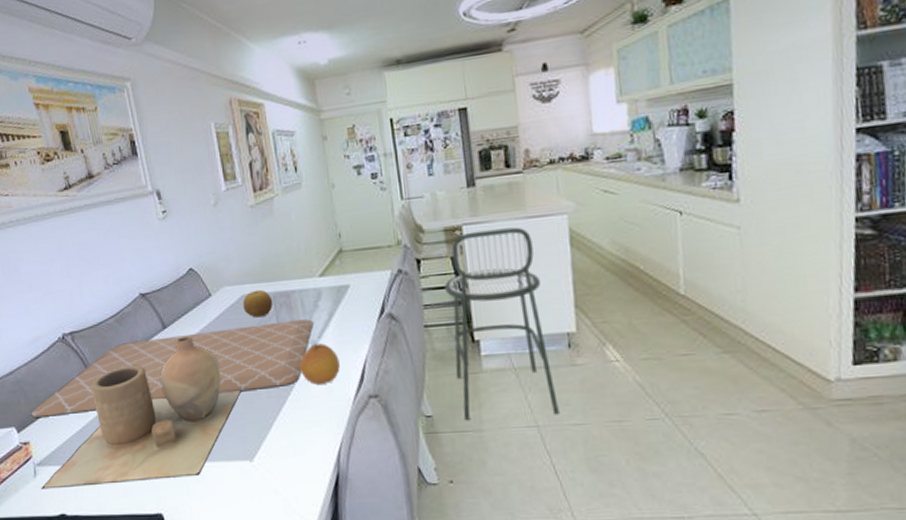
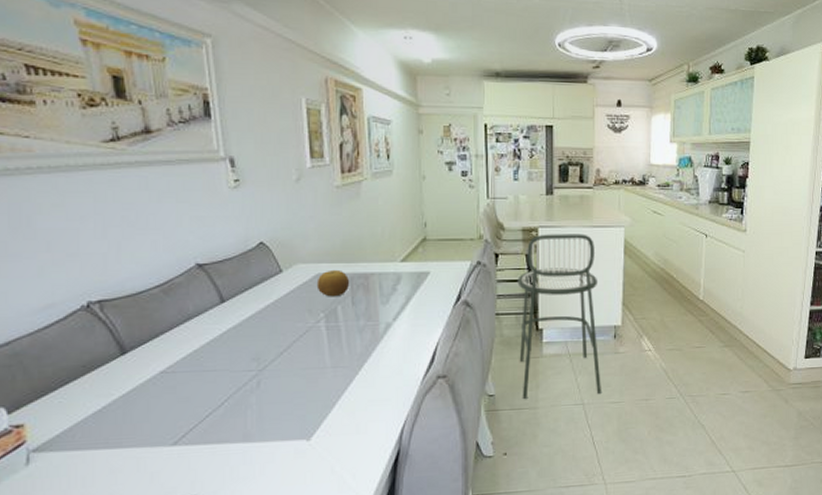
placemat: present [31,319,313,417] -> none [31,302,390,396]
vase: present [41,335,242,489] -> none [35,311,306,479]
fruit: present [300,343,340,384] -> none [372,326,412,365]

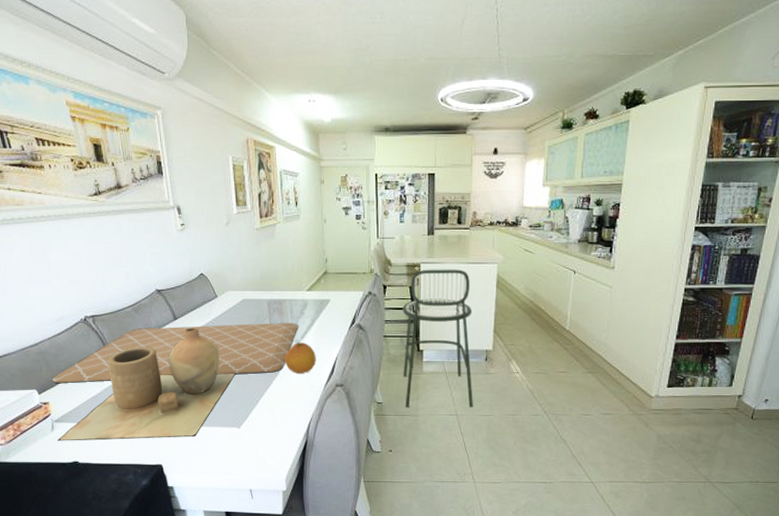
placemat: none [31,302,390,396] -> present [52,323,298,383]
vase: none [35,311,306,479] -> present [57,327,236,441]
fruit: present [316,269,350,297] -> none [243,296,268,318]
fruit: none [372,326,412,365] -> present [285,342,316,373]

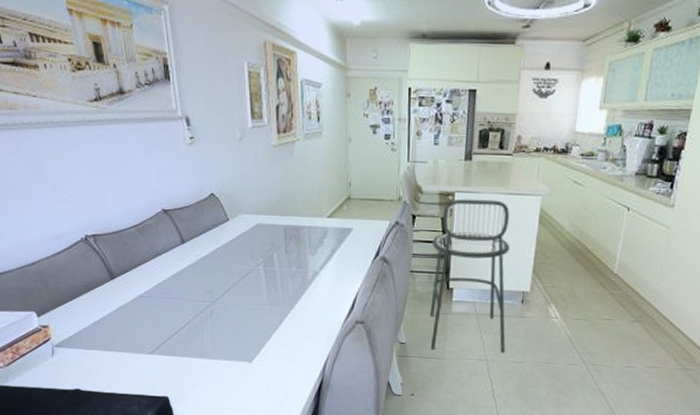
placemat: present [52,323,298,383] -> none [51,250,317,307]
vase: present [57,327,236,441] -> none [58,251,248,370]
fruit: present [285,342,316,373] -> none [301,274,335,308]

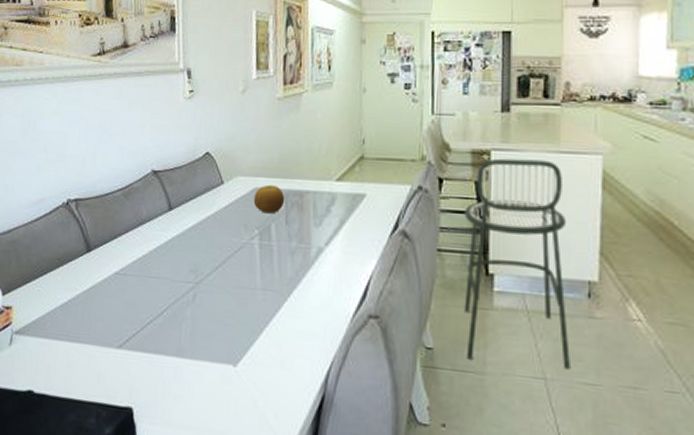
fruit: none [256,221,284,245] -> present [253,184,285,214]

